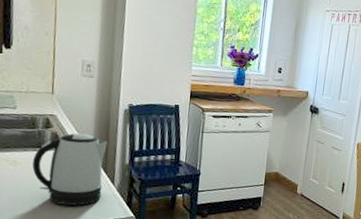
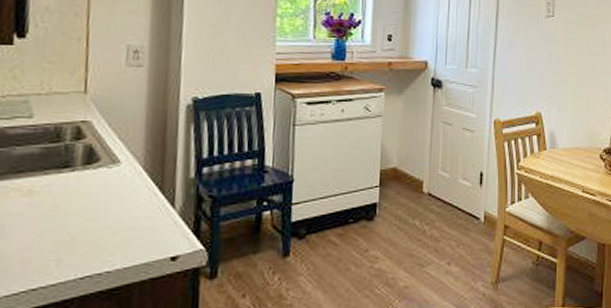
kettle: present [32,133,108,206] -> none [56,142,164,244]

